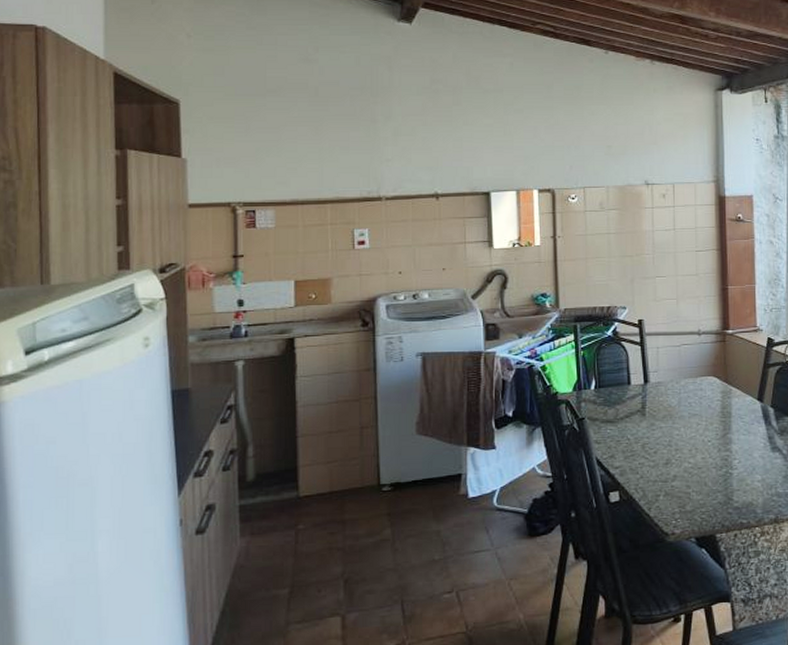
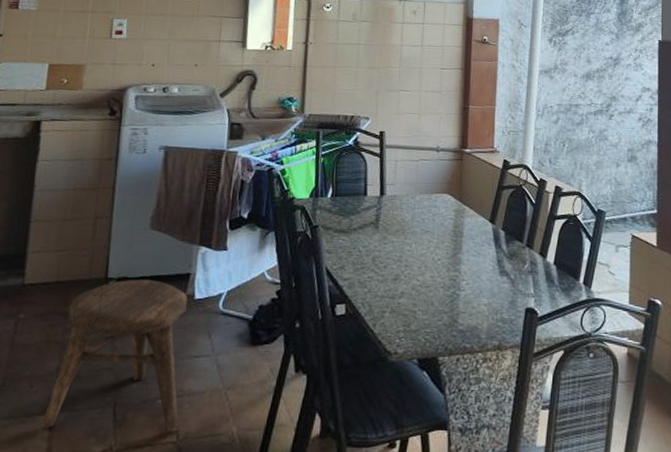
stool: none [334,483,467,630] -> present [42,279,188,433]

